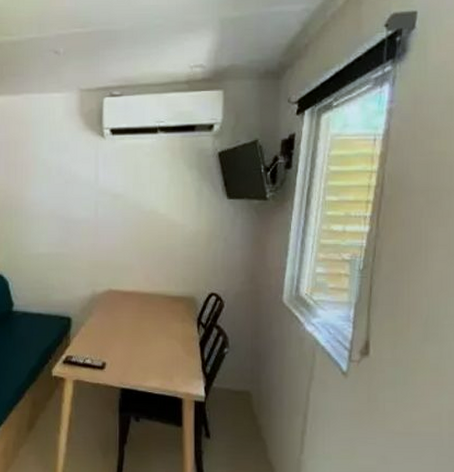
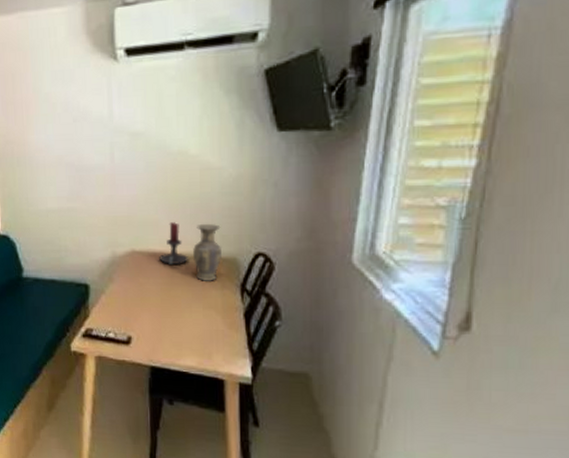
candle holder: none [132,267,155,302] -> present [159,222,188,266]
vase: none [159,269,183,316] -> present [192,224,223,281]

